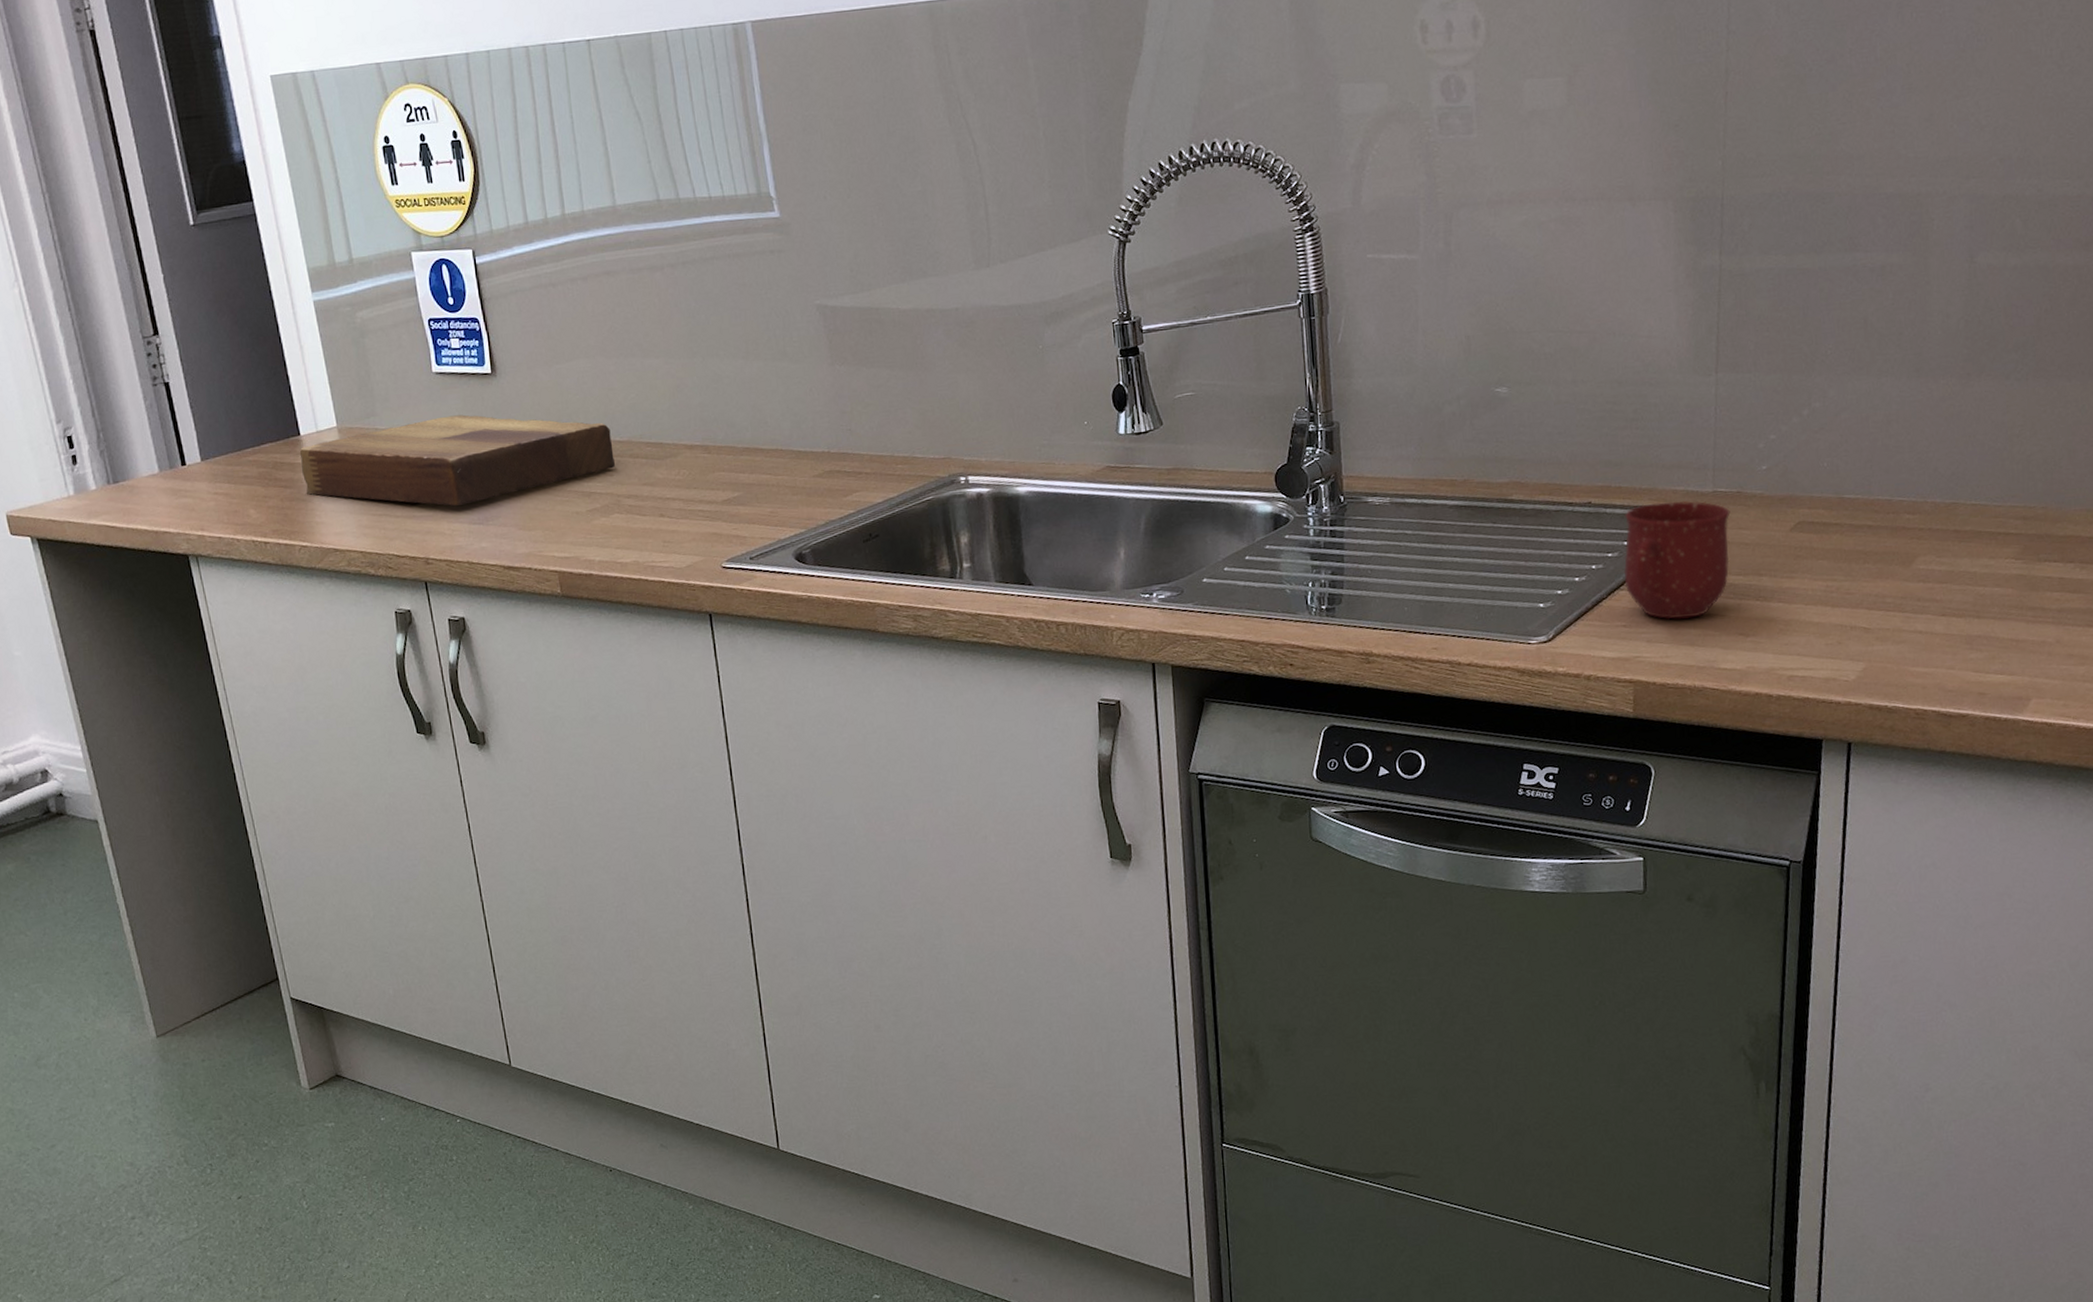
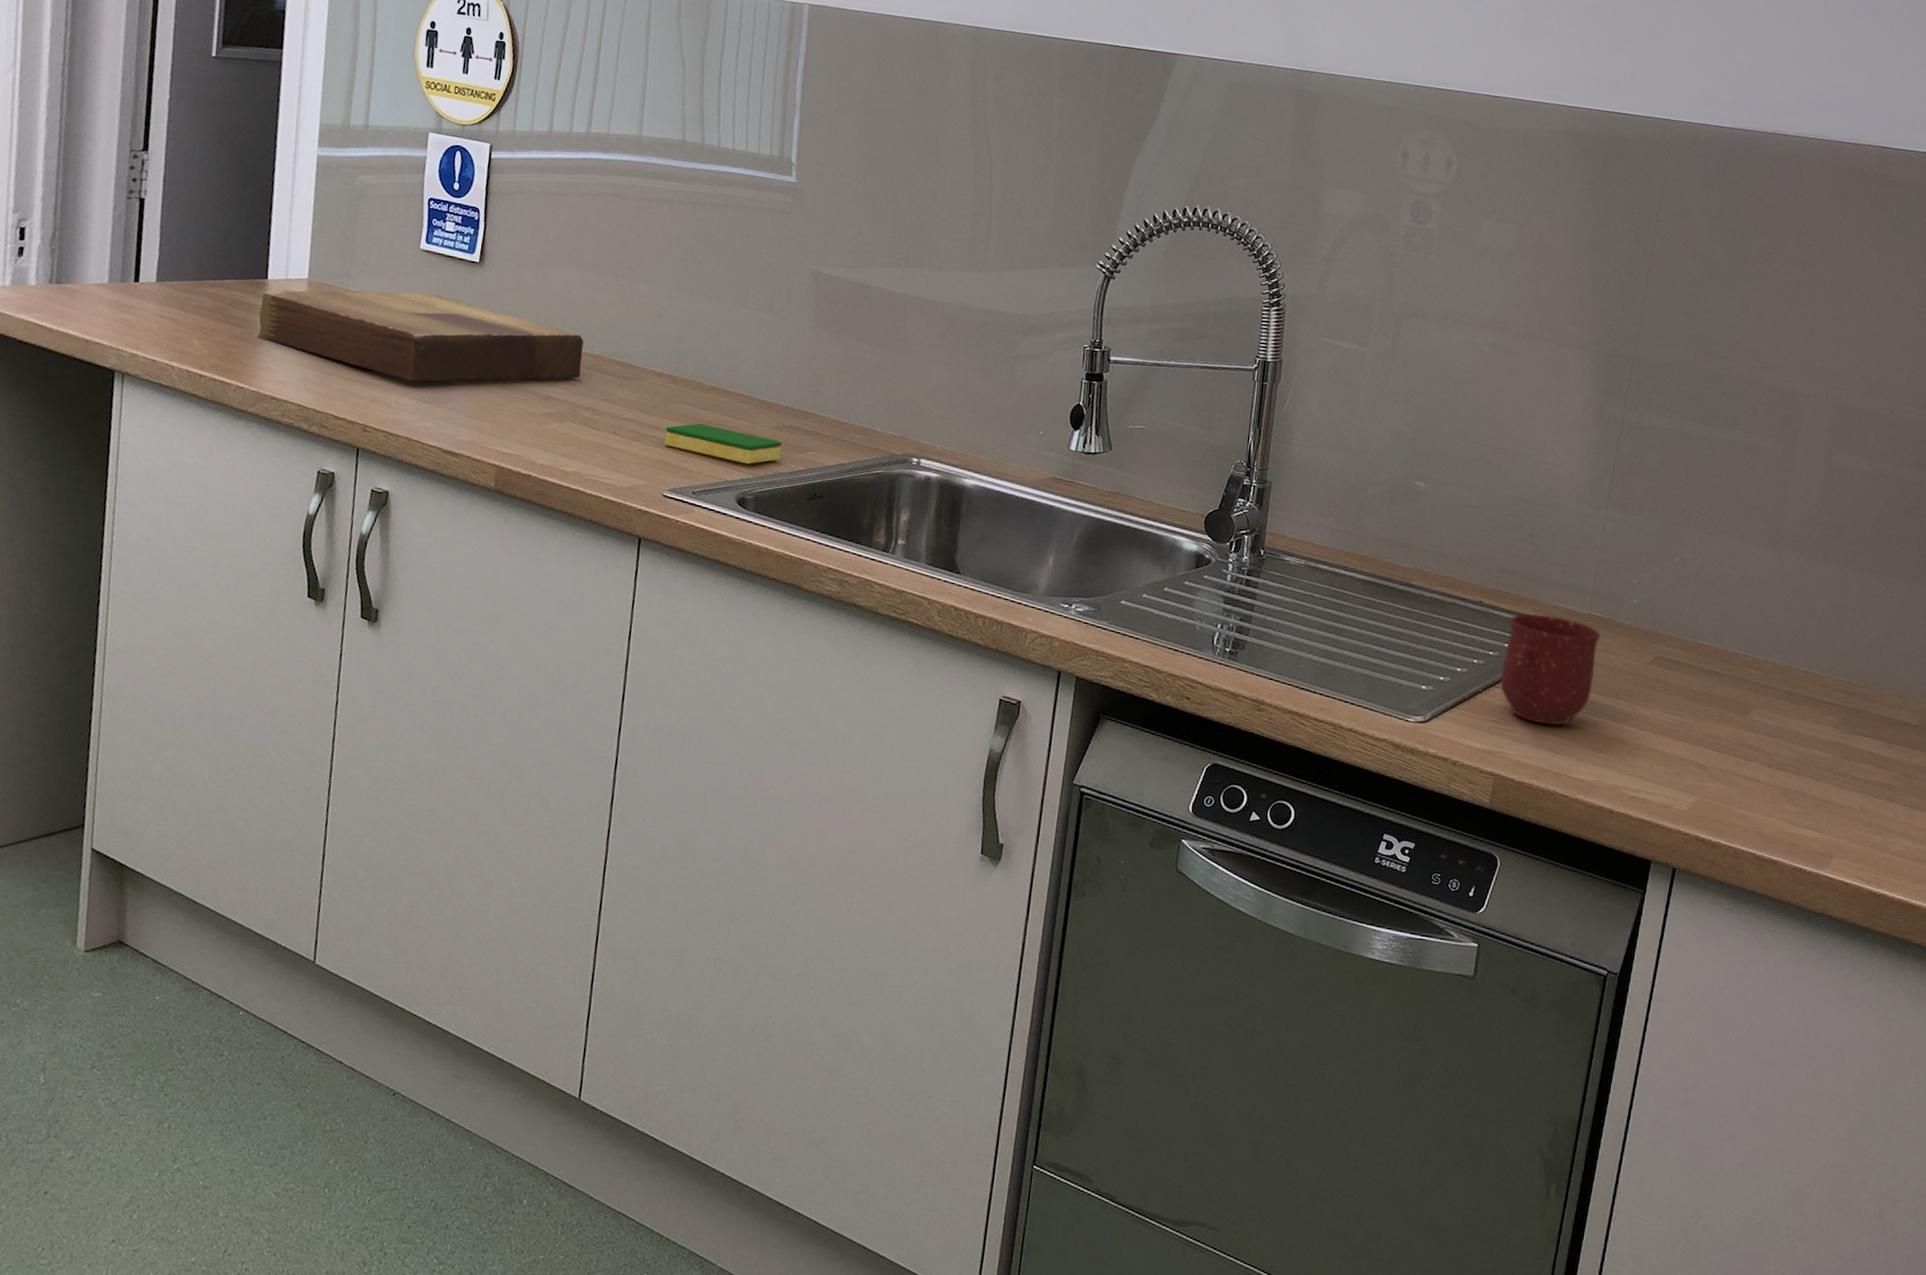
dish sponge: none [710,487,829,519] -> present [664,423,782,465]

